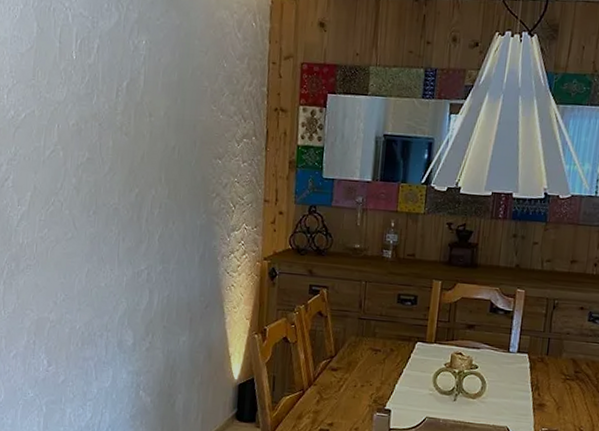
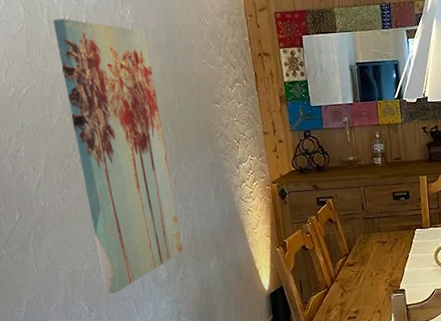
wall art: none [63,40,158,351] -> present [52,19,183,294]

